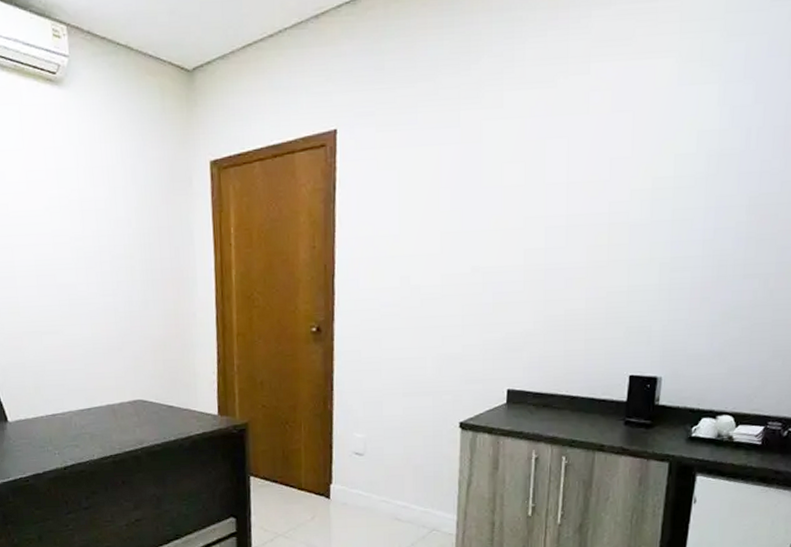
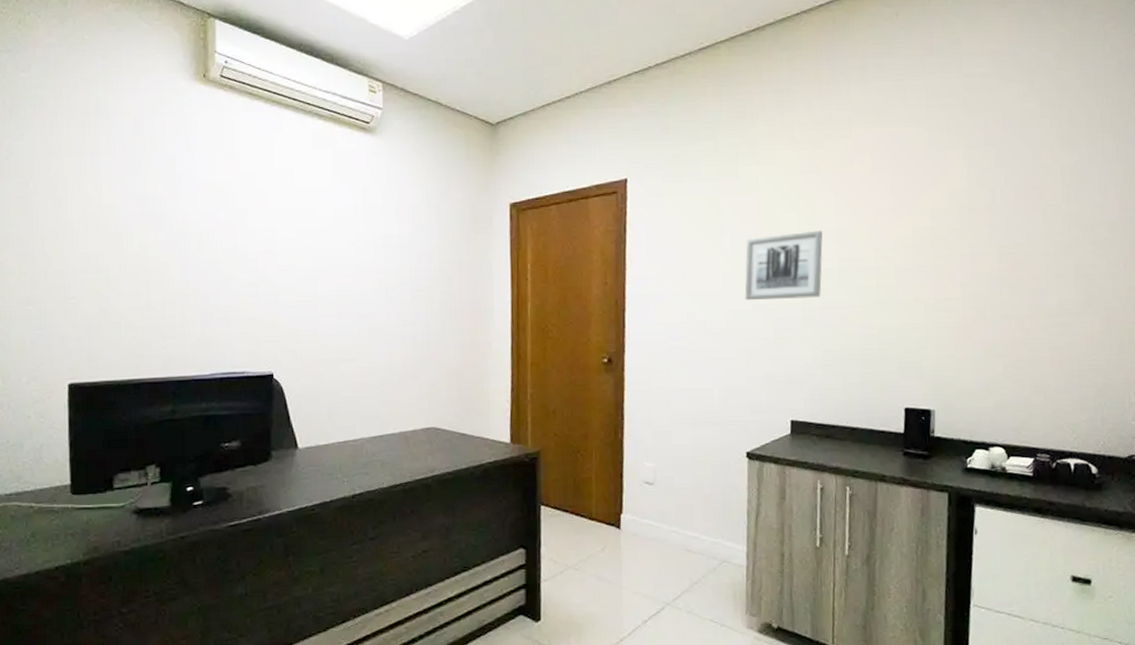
wall art: none [463,183,551,262] -> present [745,230,823,300]

